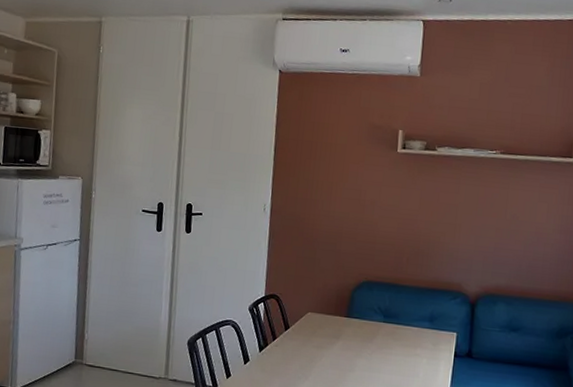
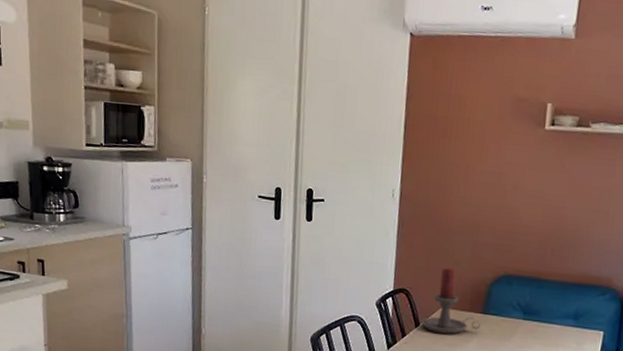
candle holder: none [291,275,346,337] -> present [421,268,481,334]

